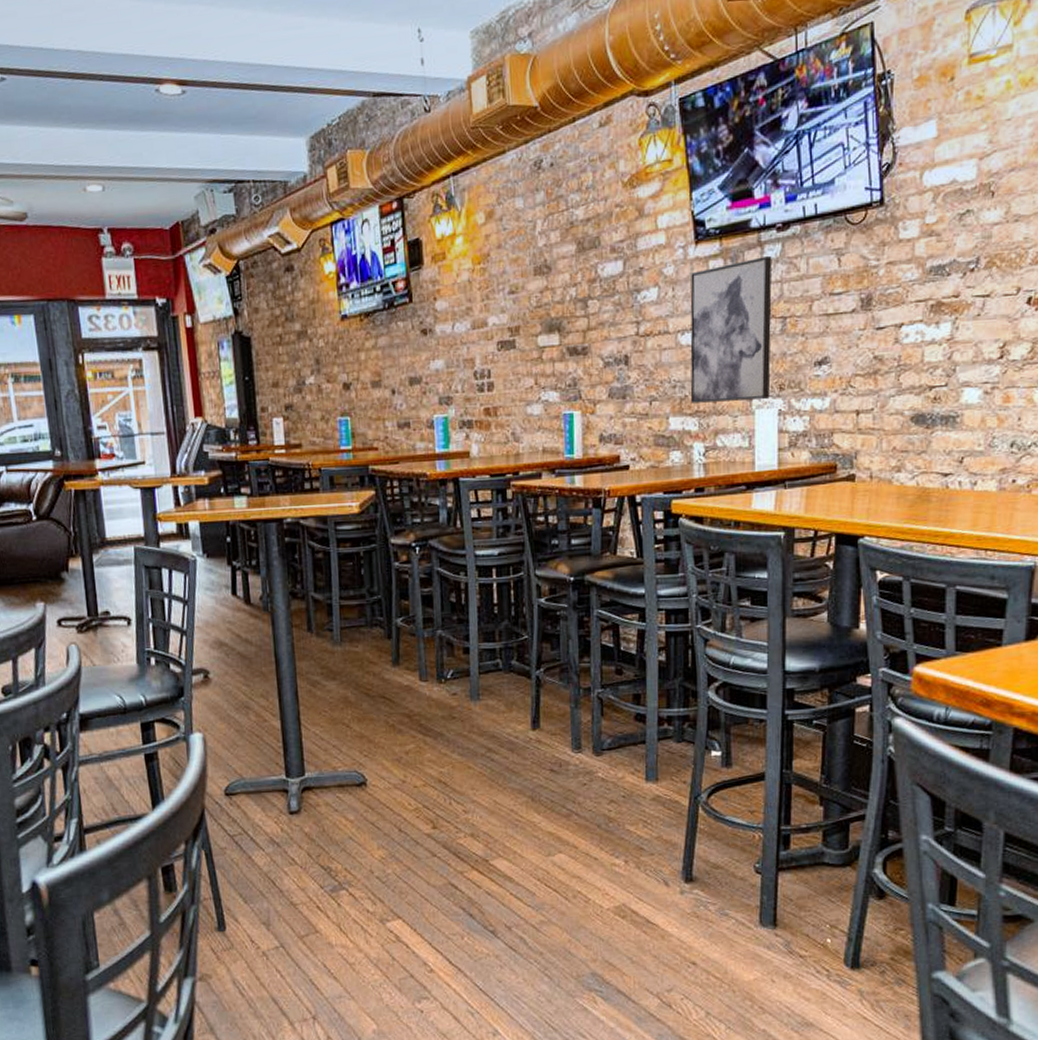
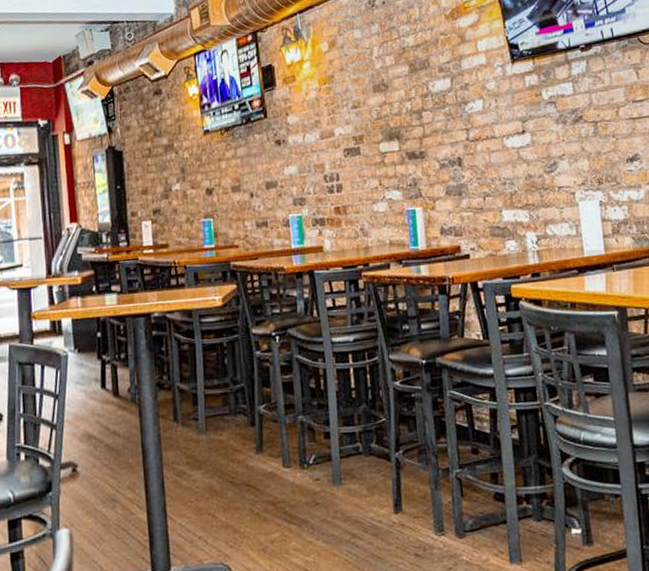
wall art: present [690,255,772,404] -> none [510,71,591,198]

